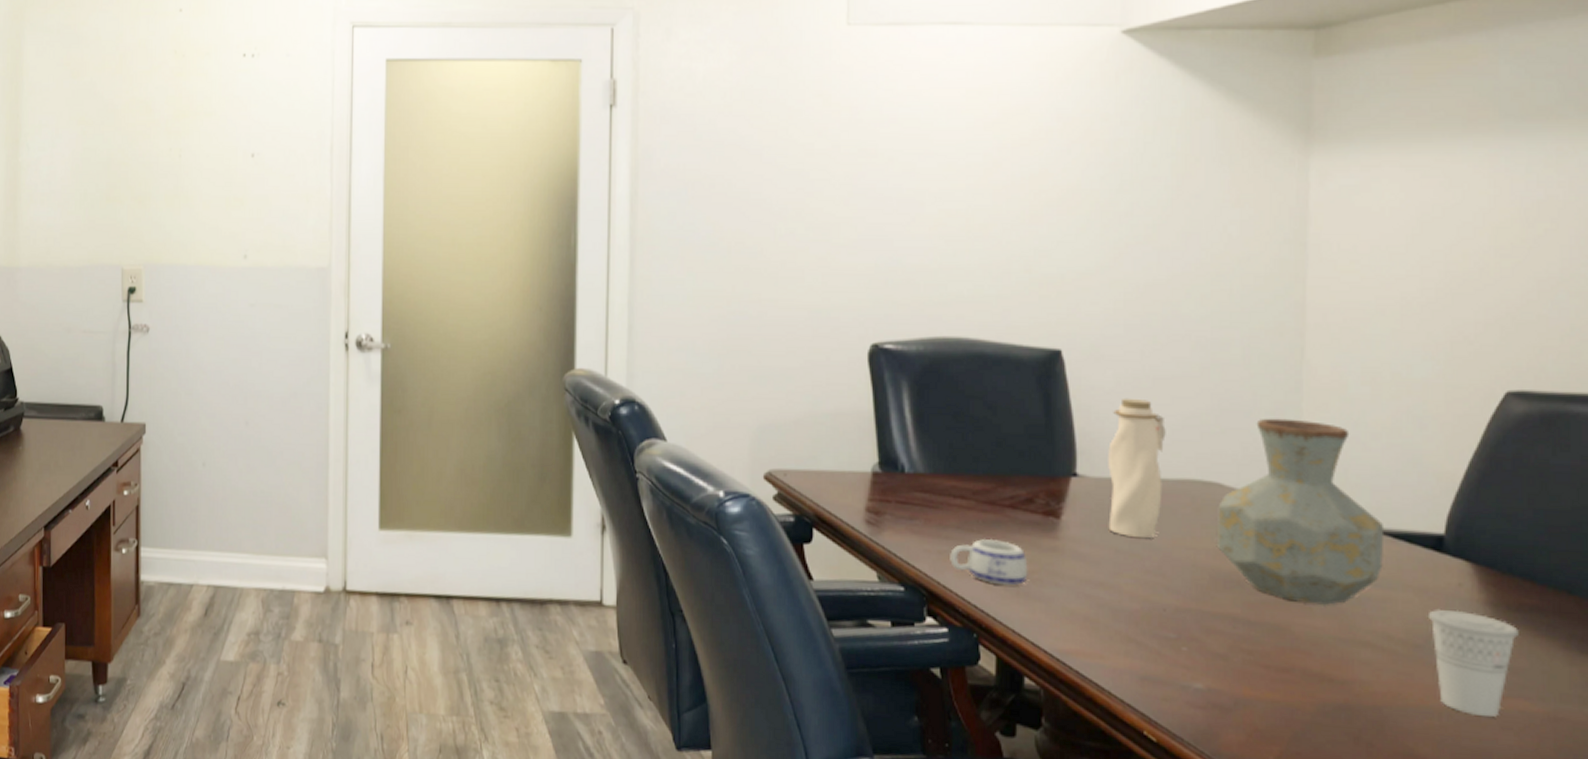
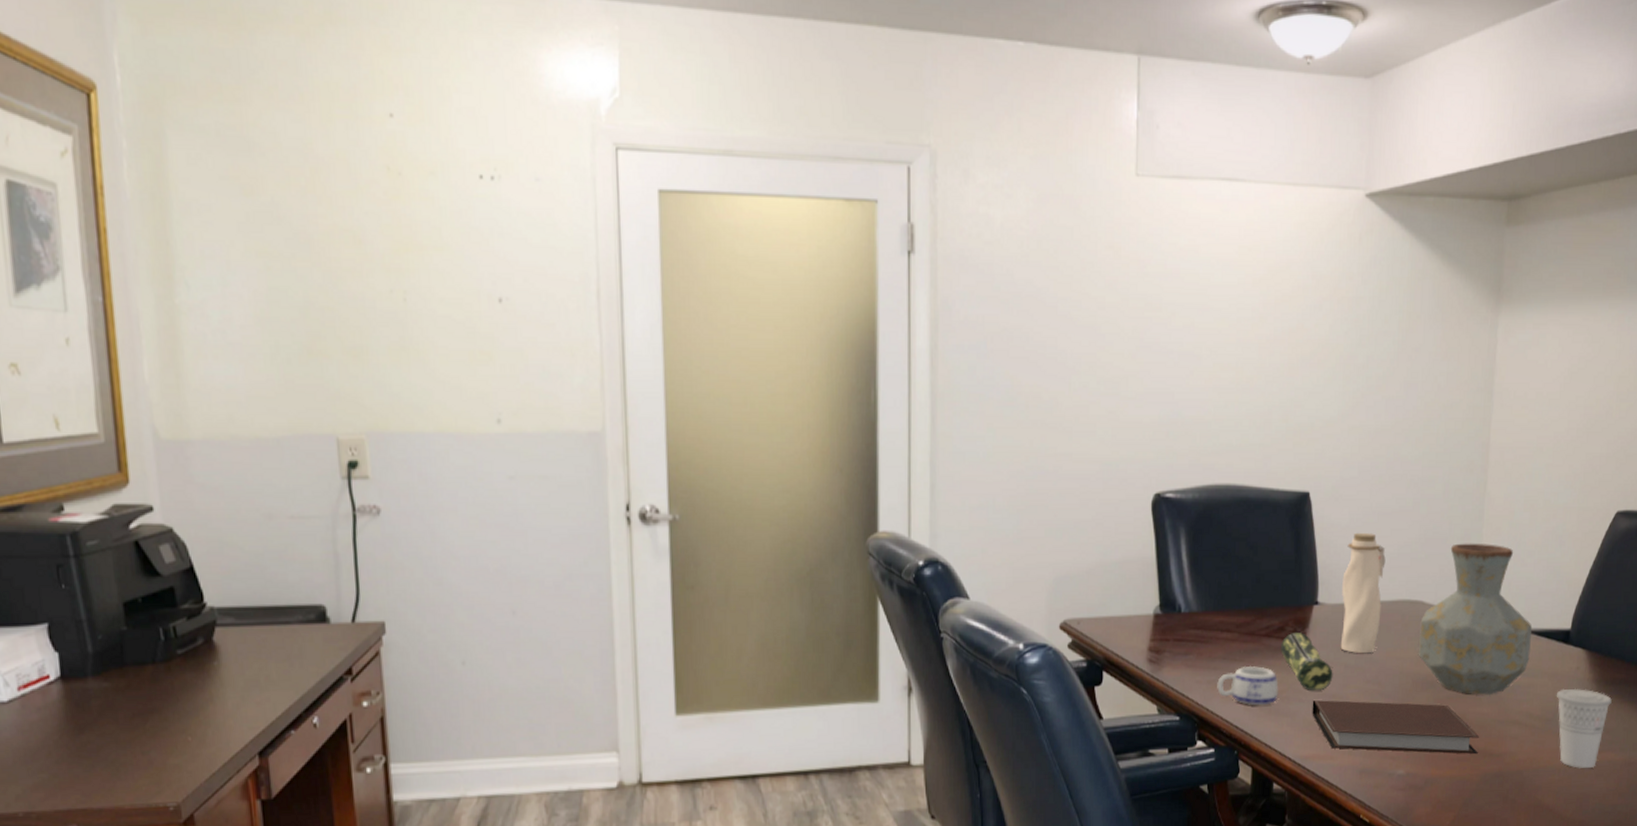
pencil case: none [1030,506,1100,577] -> present [1281,633,1333,691]
notebook: none [1073,587,1313,678] -> present [1312,700,1480,755]

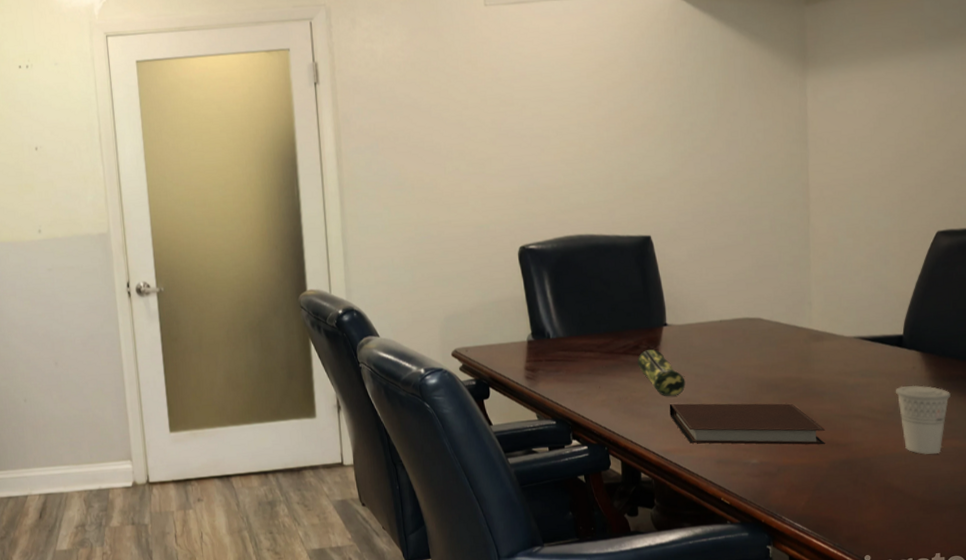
mug: present [1217,665,1279,706] -> none [585,378,639,410]
water bottle: present [1340,532,1386,654] -> none [686,265,724,364]
vase: present [1419,543,1533,695] -> none [760,267,866,394]

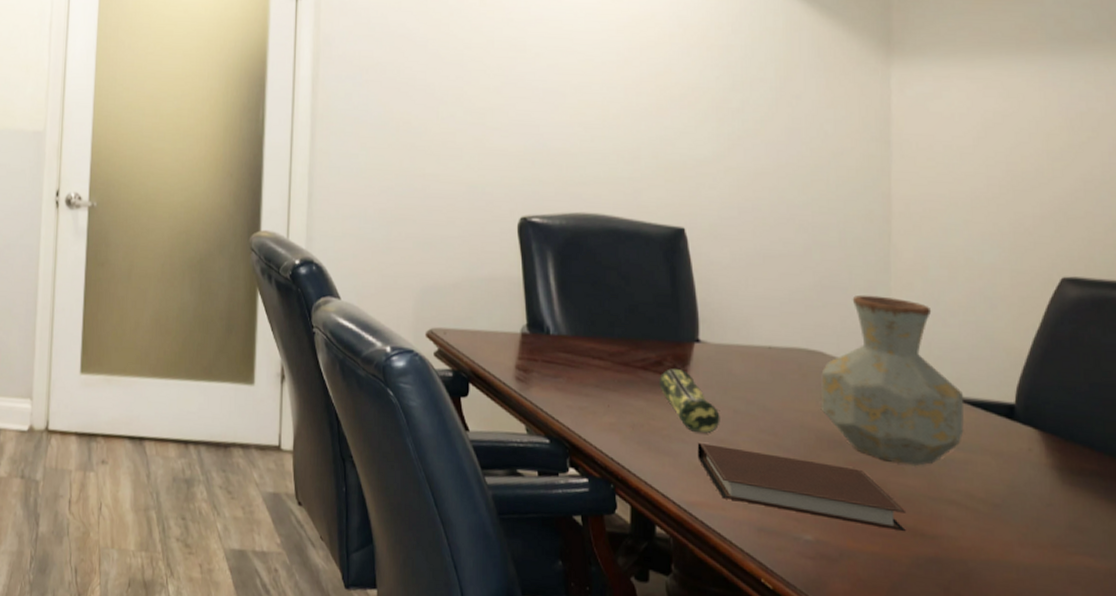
vase: none [760,267,866,394] -> present [821,294,964,466]
cup: present [895,385,951,455] -> none [1003,471,1082,573]

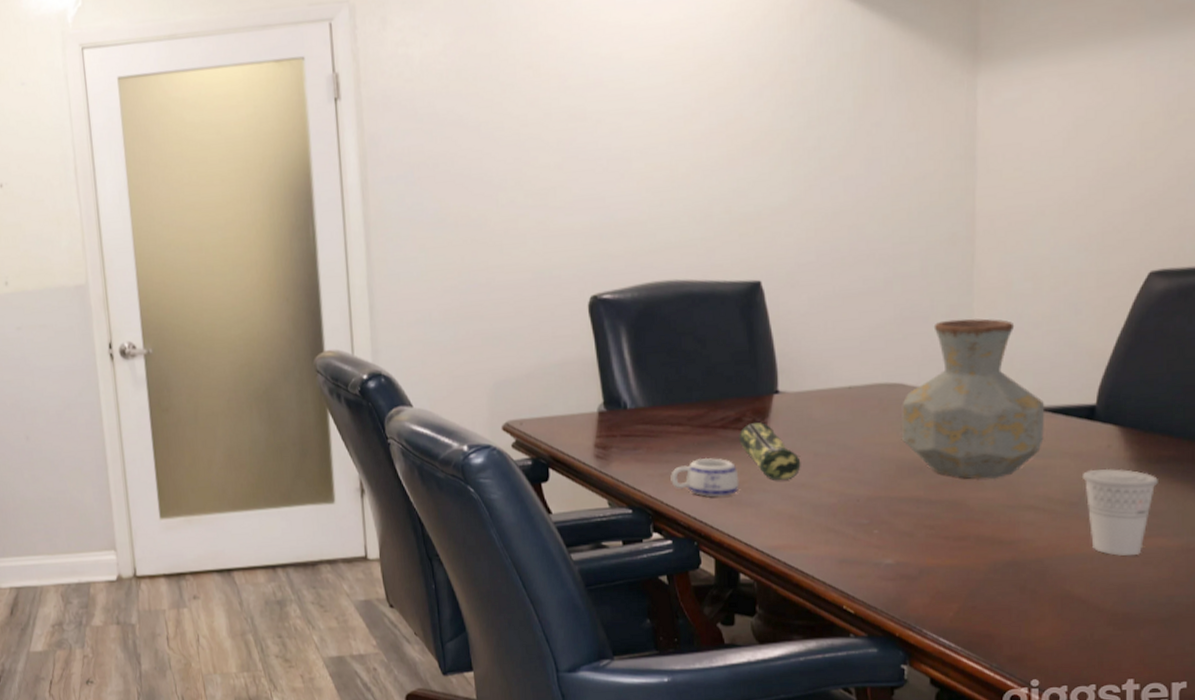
mug: none [590,396,658,441] -> present [670,457,740,497]
notebook: present [697,443,907,532] -> none [779,489,985,542]
cup: none [1003,471,1082,573] -> present [1081,468,1158,556]

